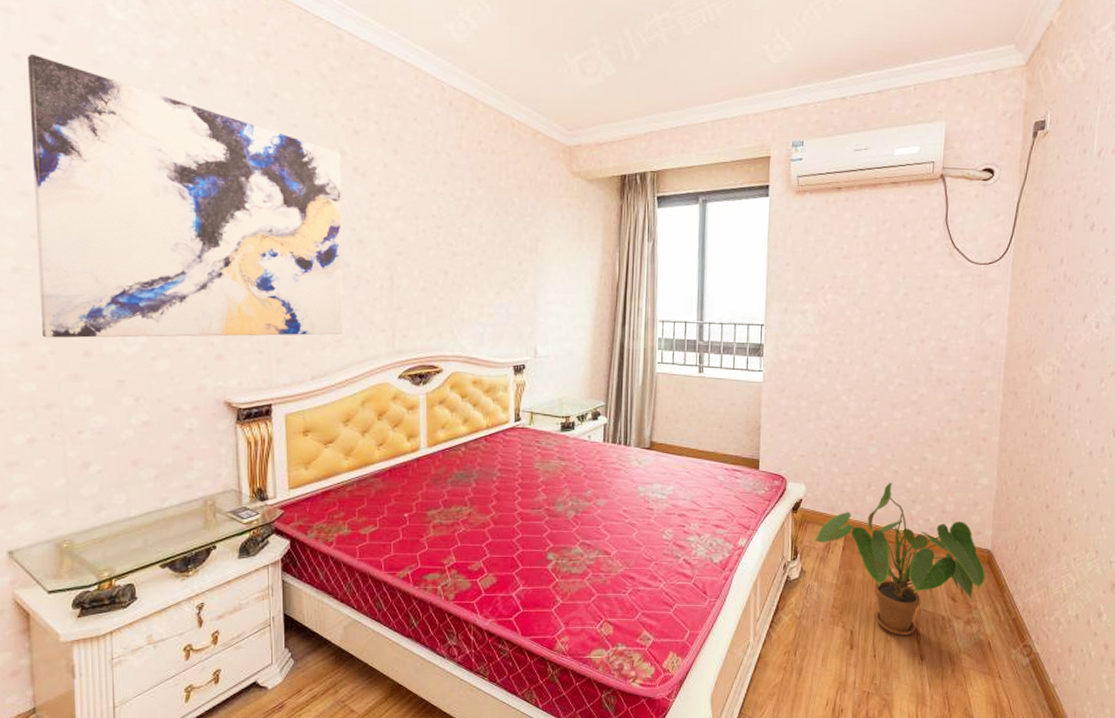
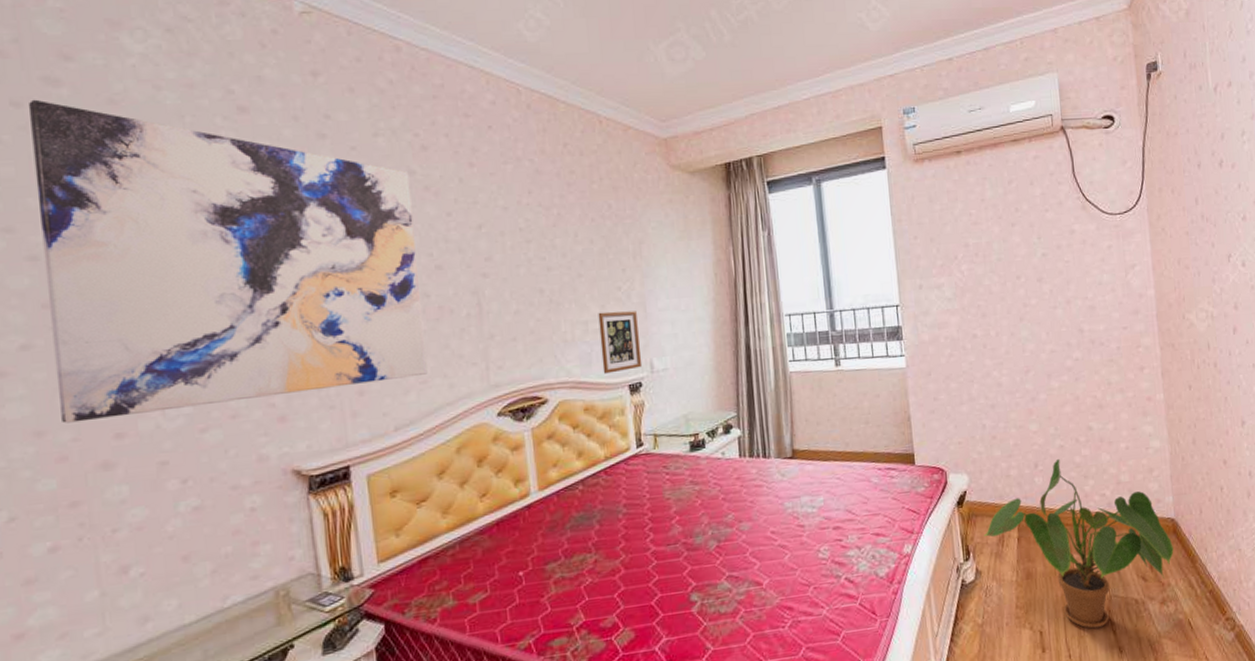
picture frame: none [492,298,528,354] -> present [598,311,643,374]

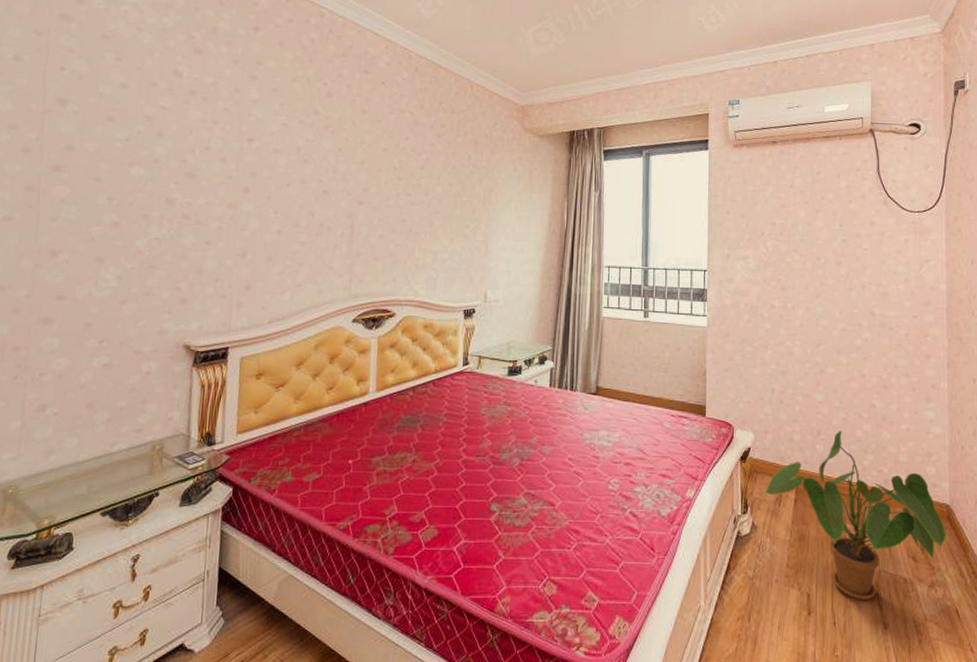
wall art: present [28,99,428,424] -> none [21,30,314,283]
picture frame: present [598,311,643,374] -> none [444,245,479,298]

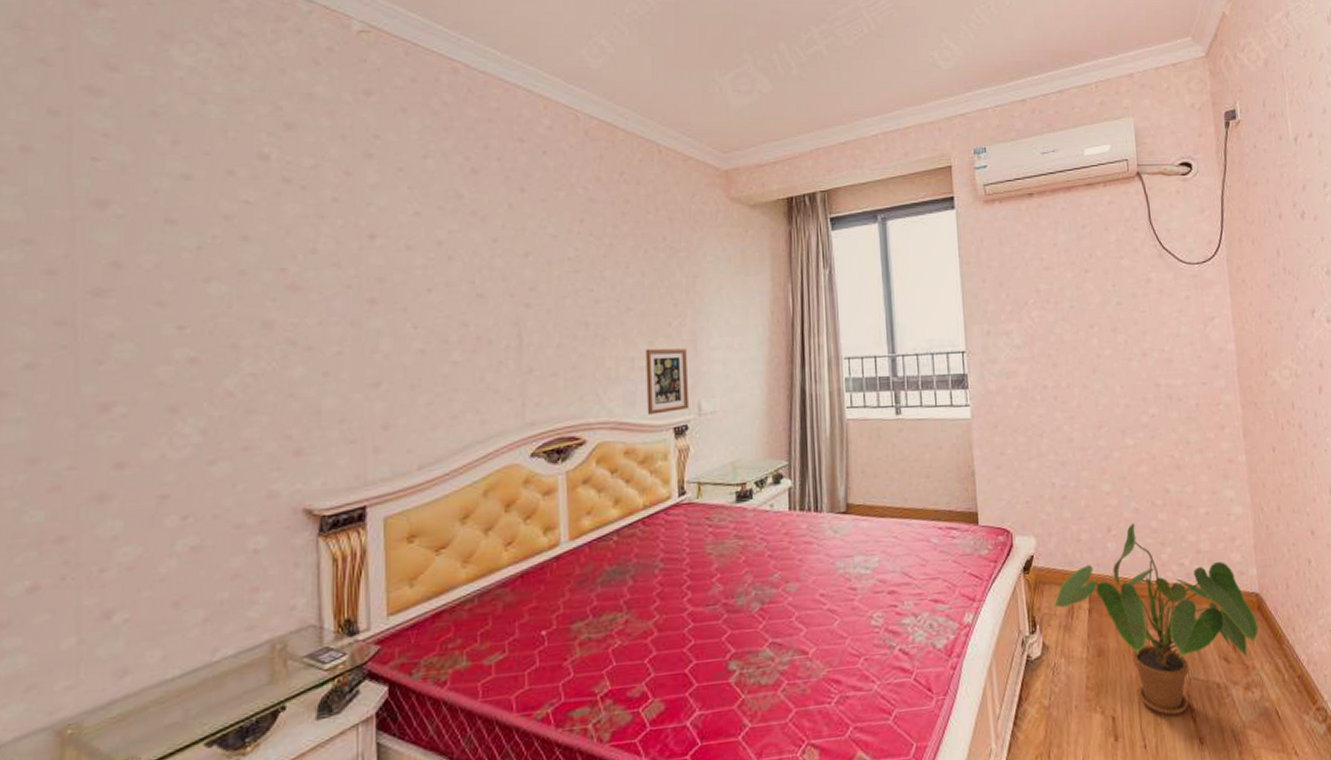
picture frame: none [444,245,479,298] -> present [645,348,690,415]

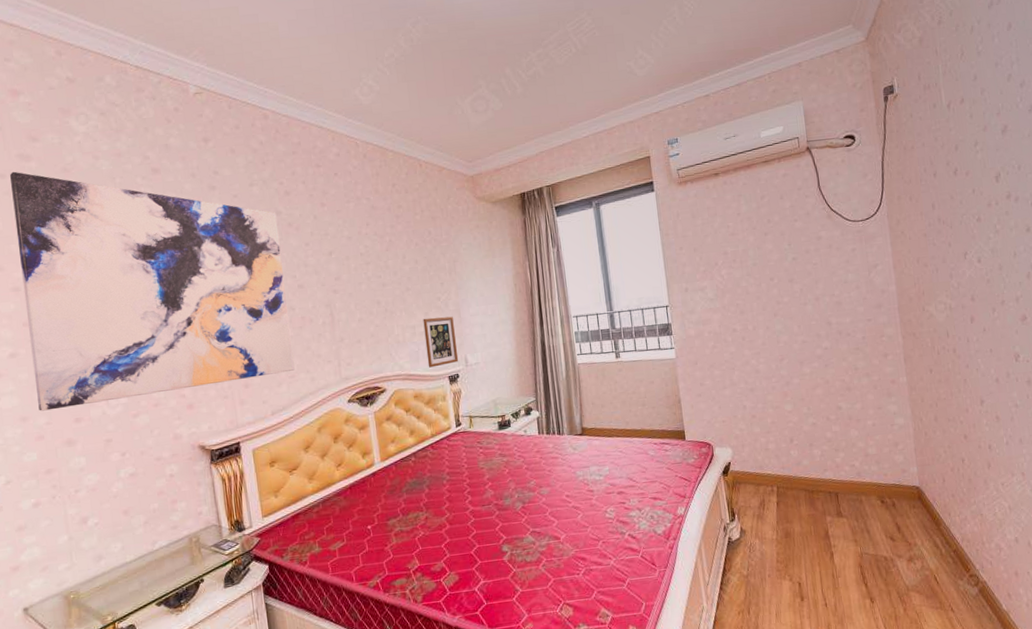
wall art: none [59,108,459,450] -> present [9,171,295,411]
house plant: present [1051,522,1259,716] -> none [746,434,919,582]

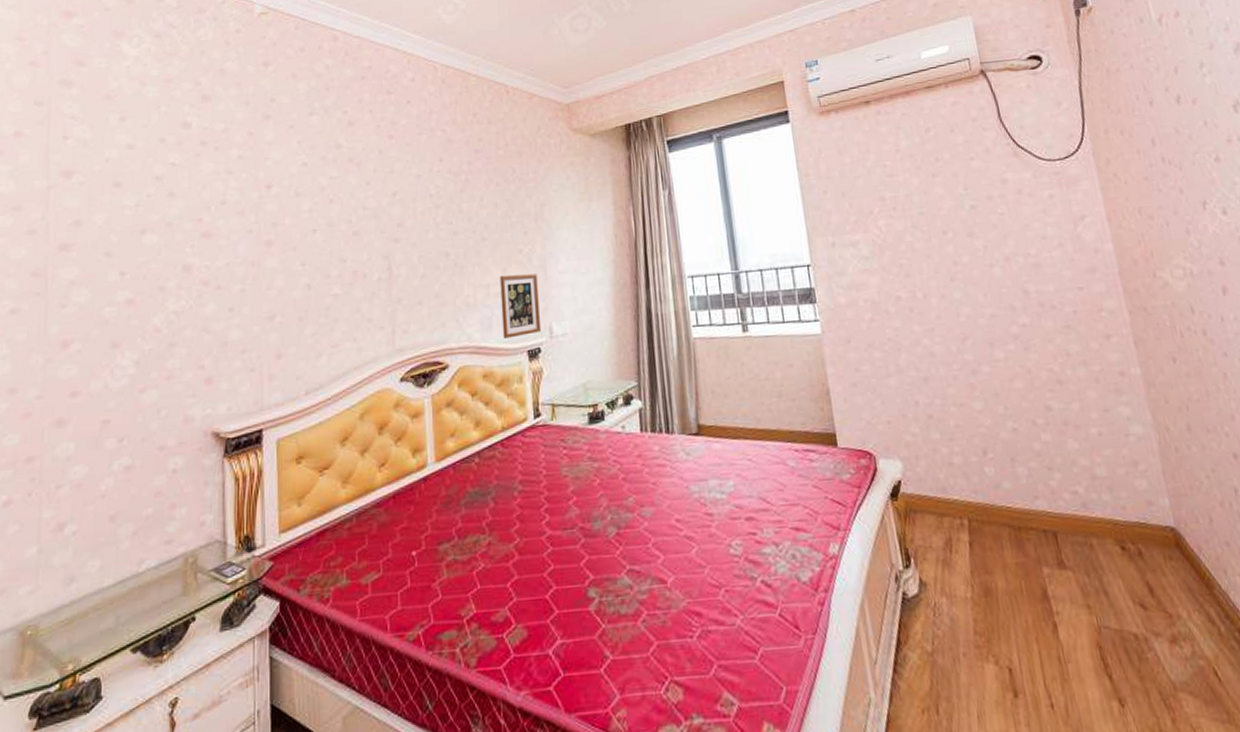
wall art: present [9,171,295,411] -> none [31,98,339,382]

